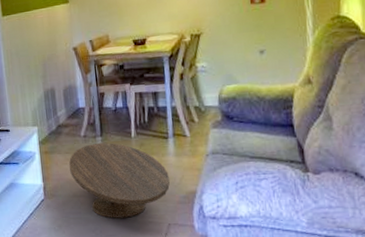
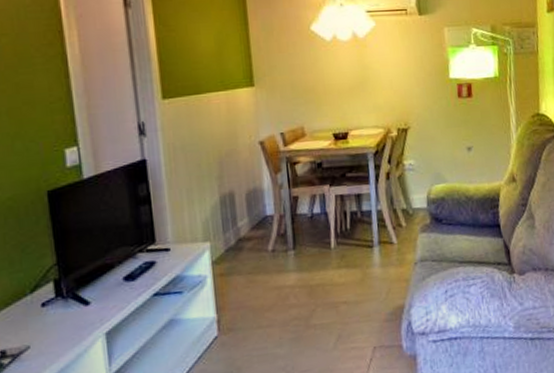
coffee table: present [69,143,170,219] -> none [252,256,375,350]

